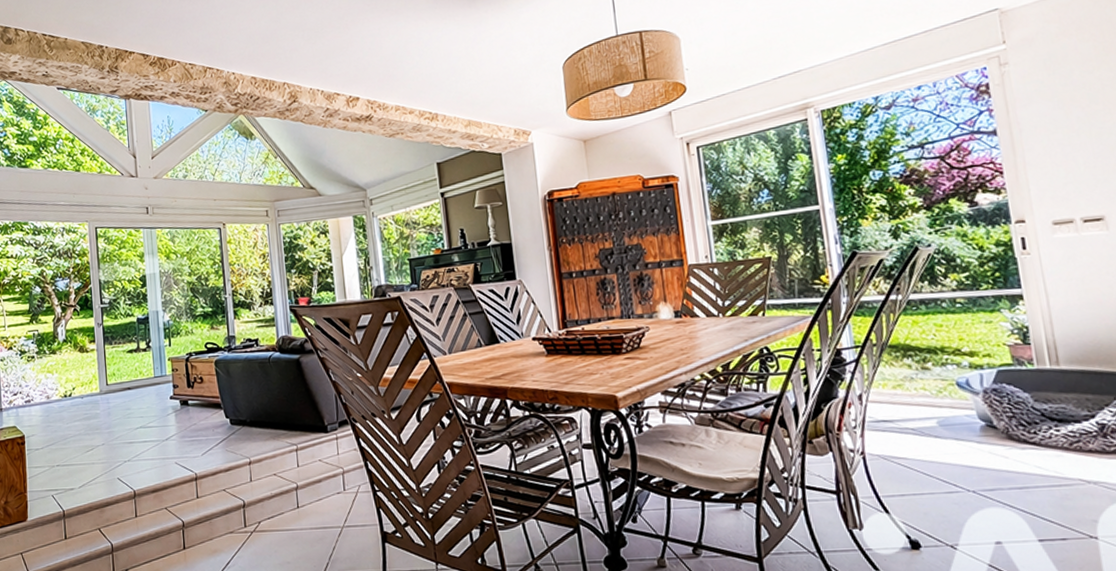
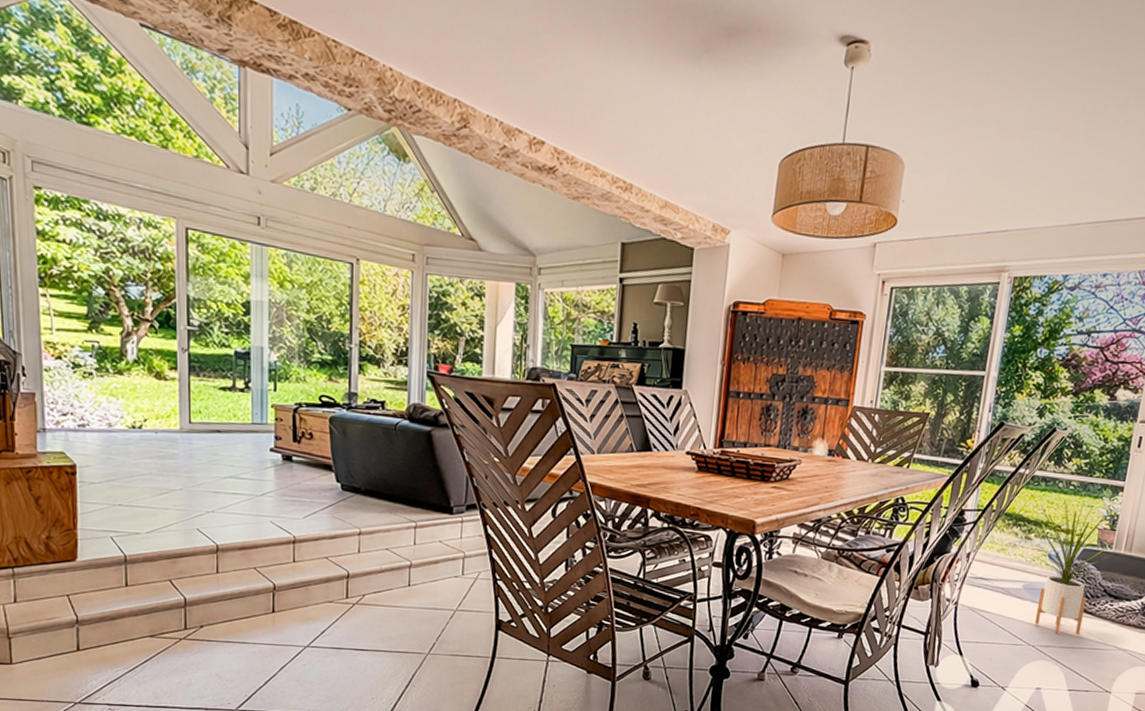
house plant: none [930,319,1042,475] -> present [1035,499,1119,635]

